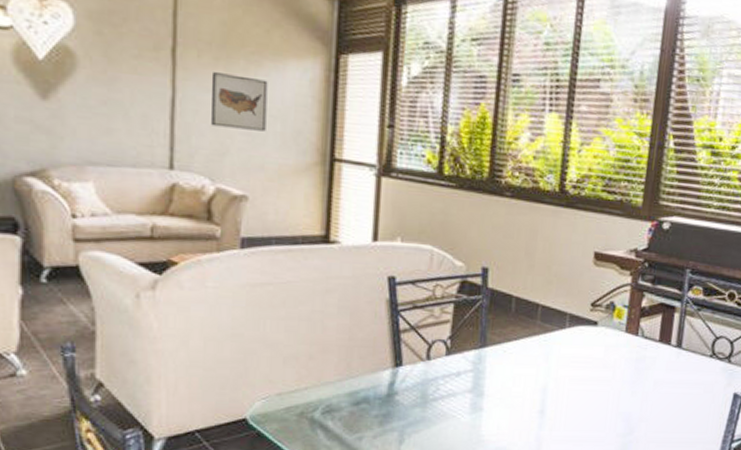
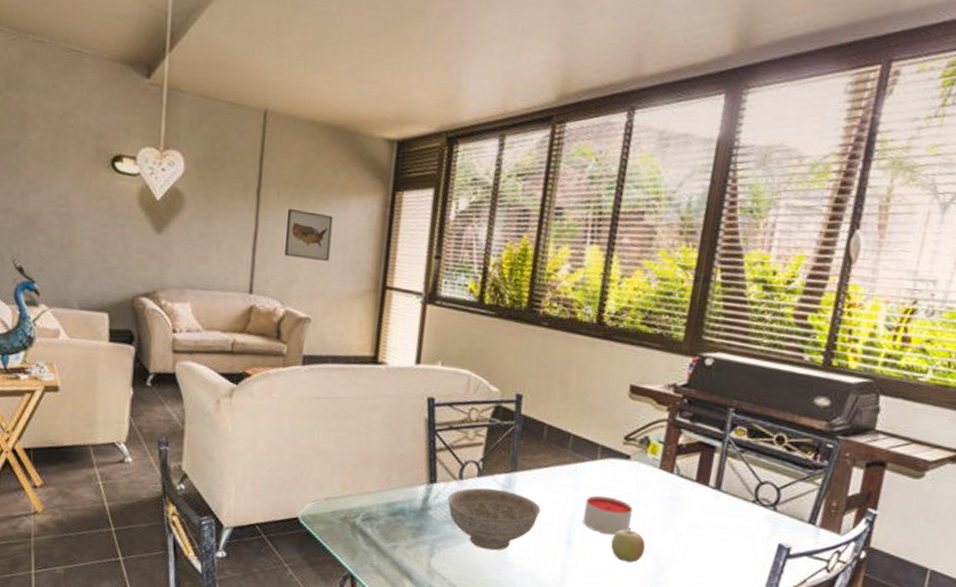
decorative bowl: none [415,367,513,430] -> present [447,487,541,551]
candle: none [555,363,602,402] -> present [583,495,633,536]
fruit: none [583,393,615,426] -> present [611,528,646,563]

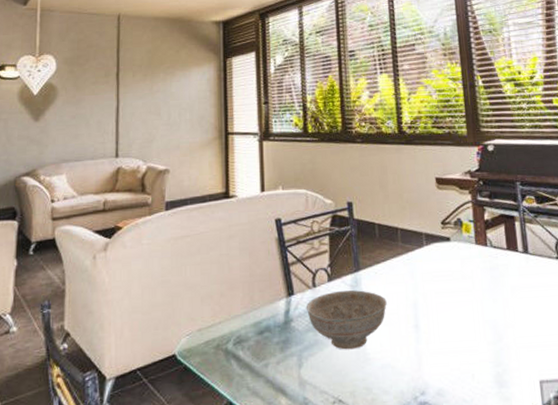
wall art: present [285,209,333,261] -> none [142,84,179,122]
candle: present [583,495,633,536] -> none [423,277,464,313]
fruit: present [611,528,646,563] -> none [452,303,482,336]

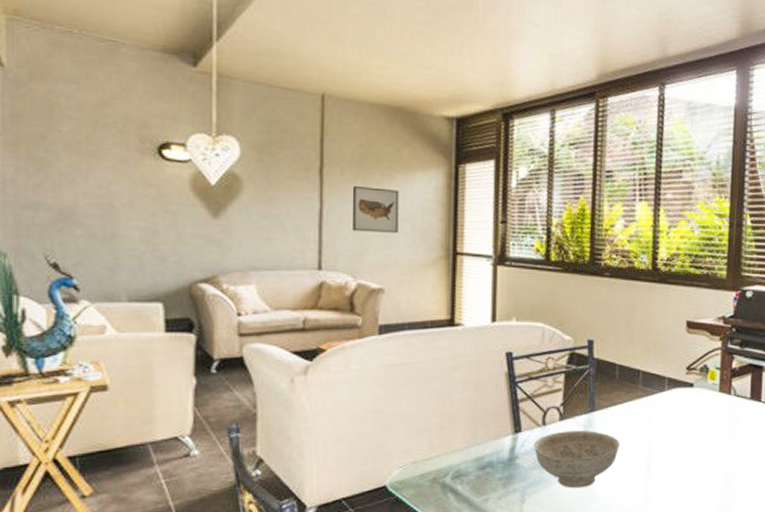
wall art: none [142,84,179,122] -> present [352,186,399,233]

